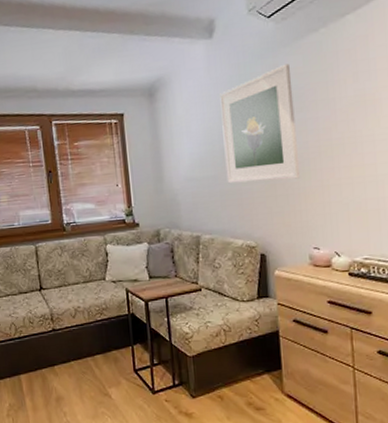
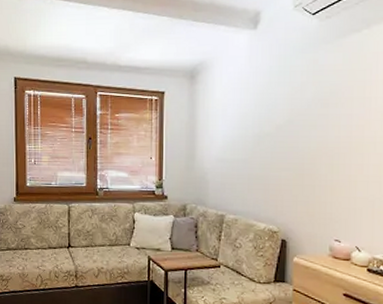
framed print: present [219,63,299,184] -> none [256,60,330,171]

